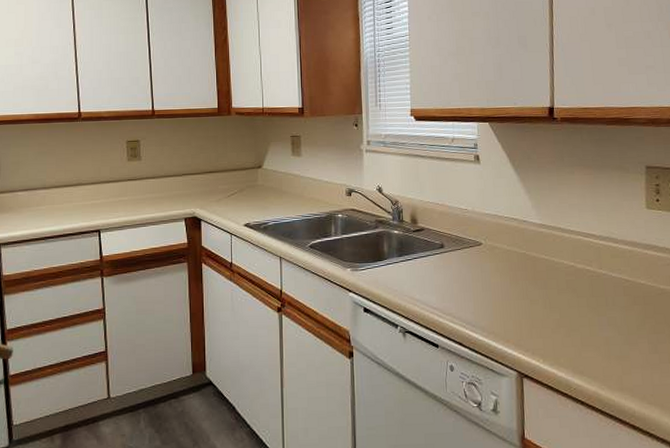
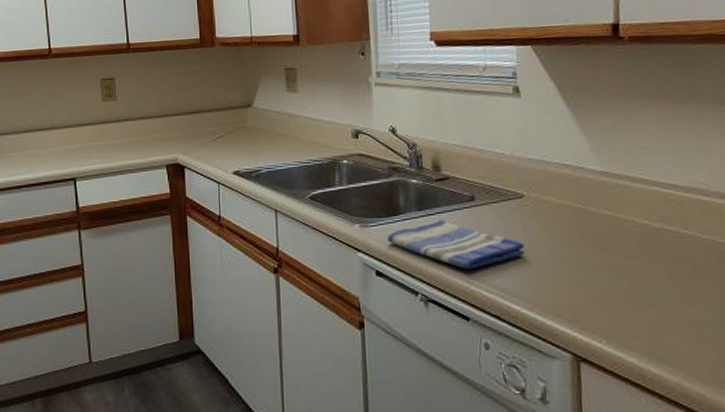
dish towel: none [373,263,482,305] -> present [387,219,525,269]

